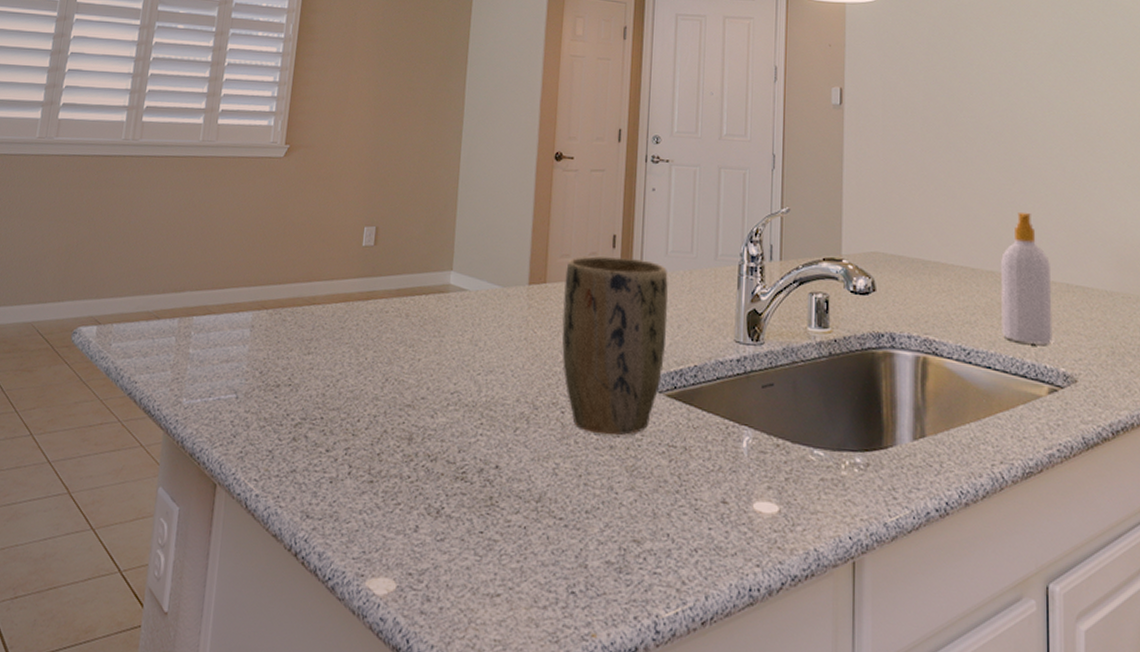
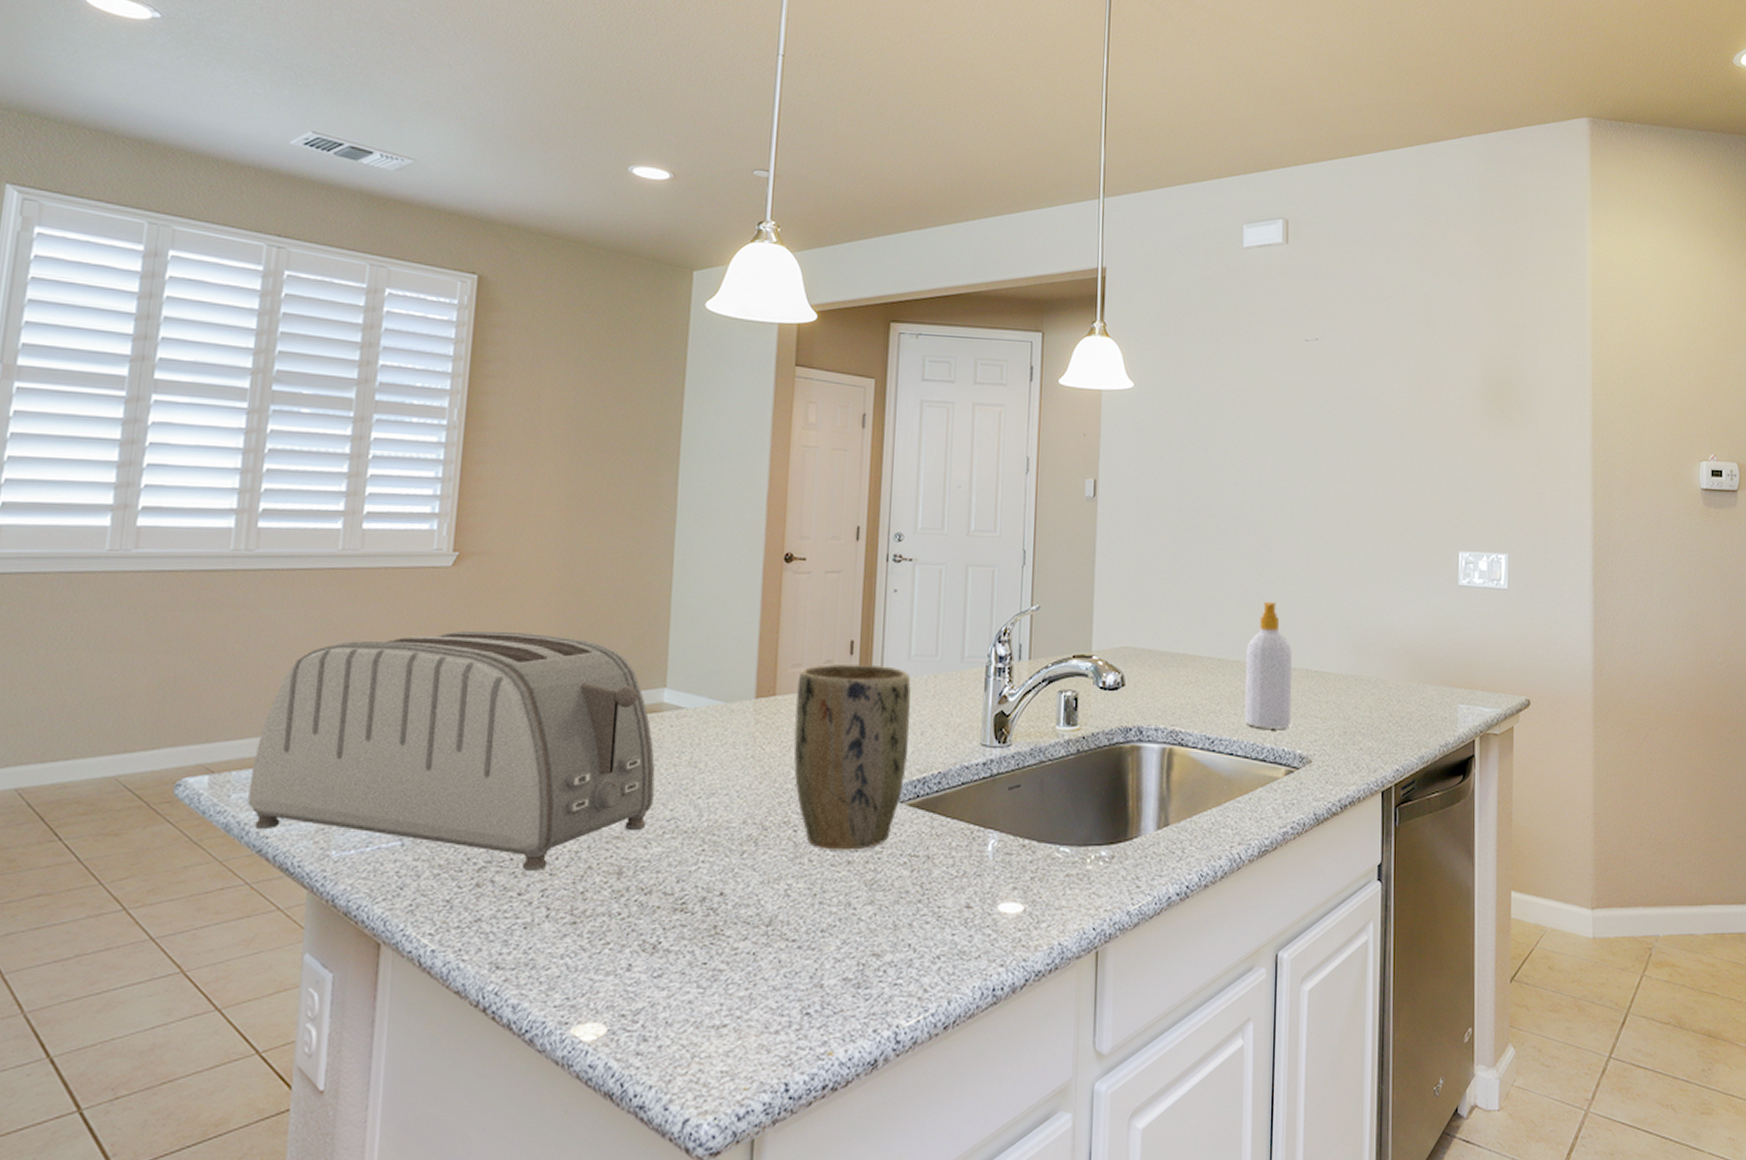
toaster: none [123,213,442,431] -> present [248,631,655,872]

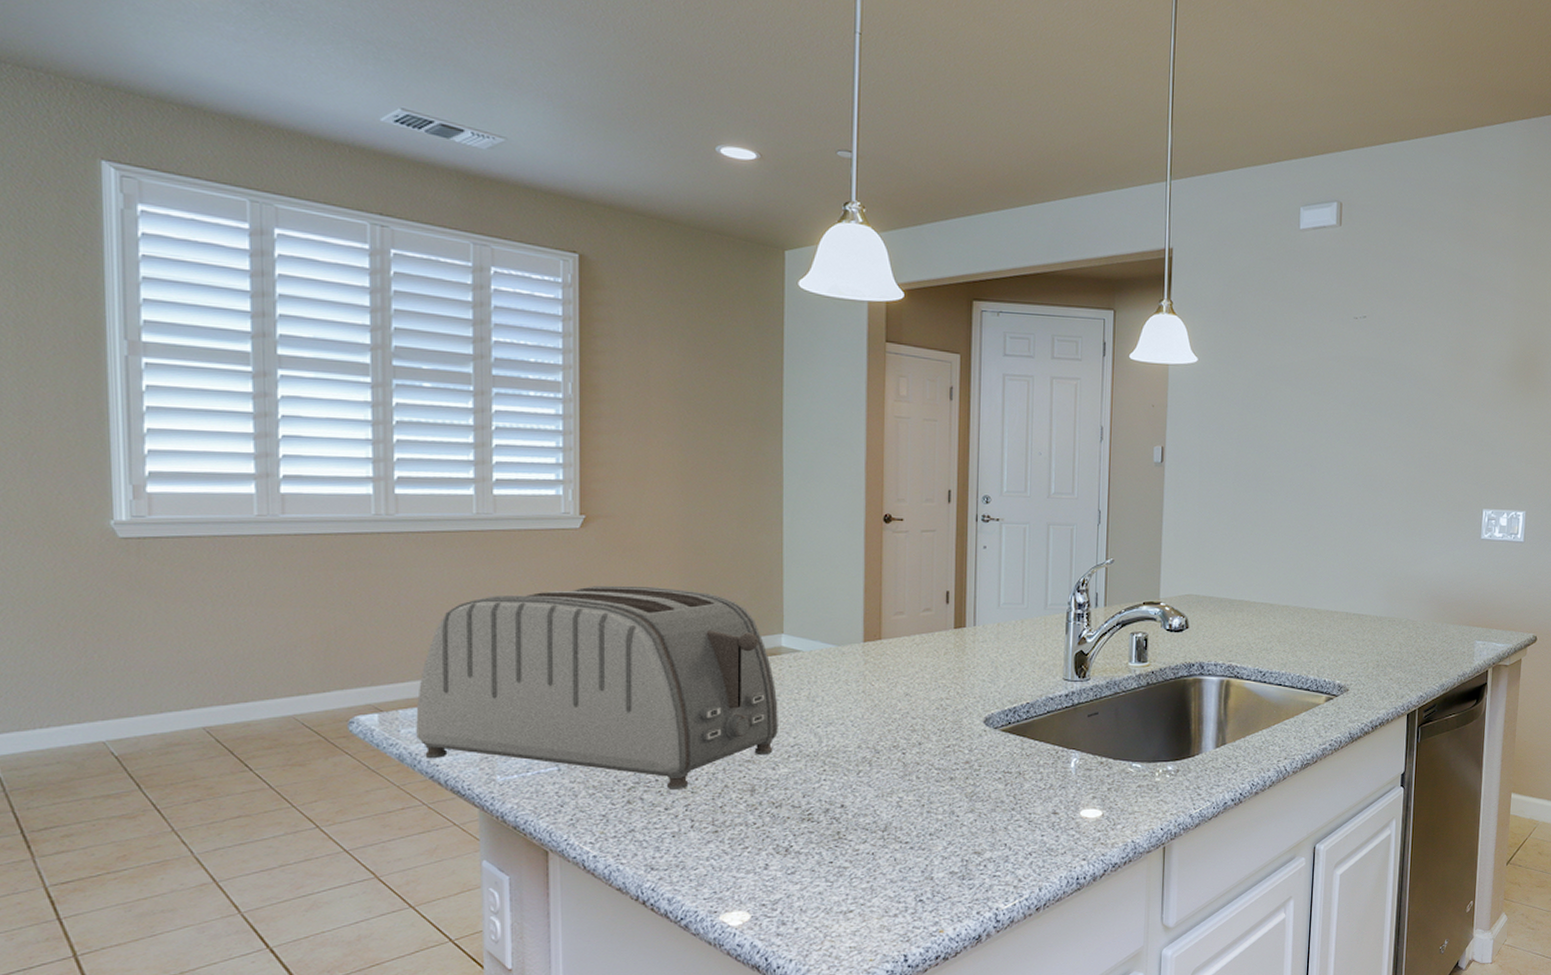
plant pot: present [793,664,911,850] -> none [899,612,1002,769]
soap bottle: present [1244,602,1293,729] -> none [1292,555,1334,663]

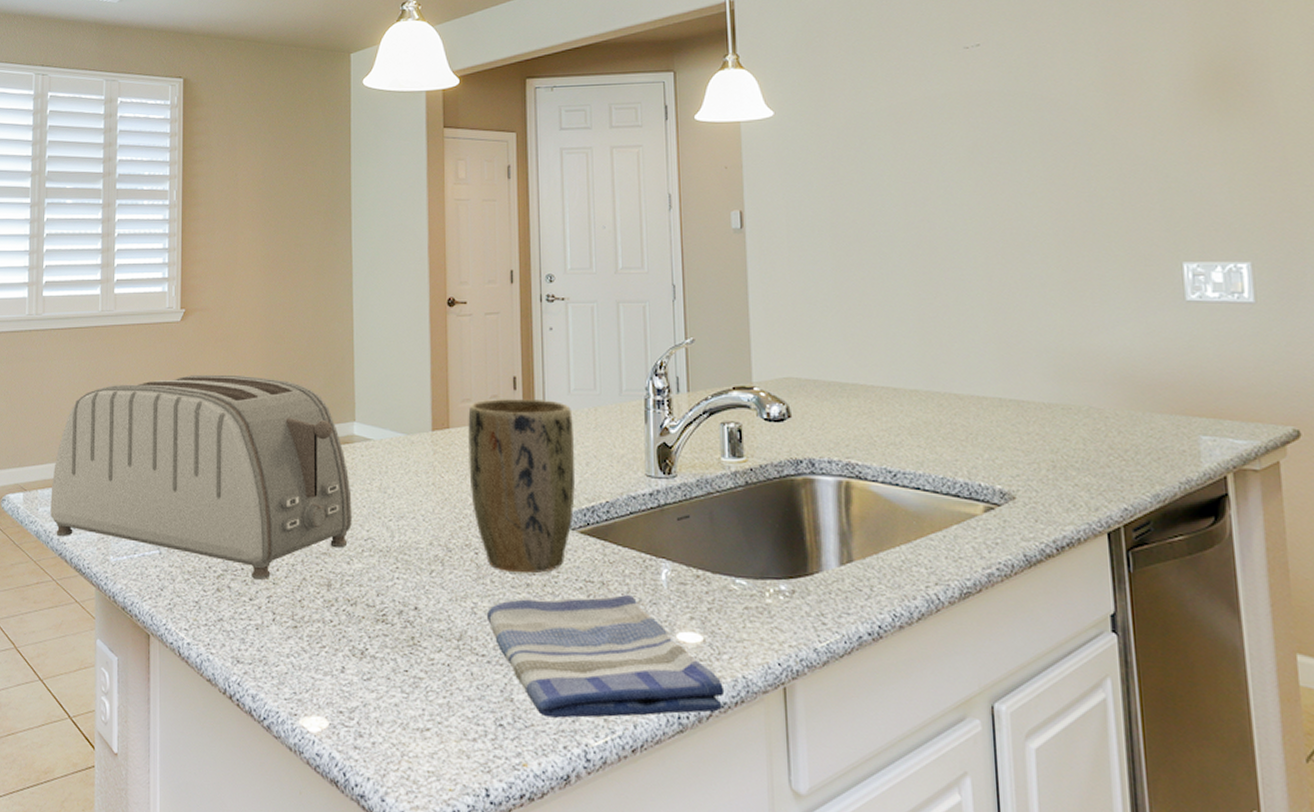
plant pot: none [899,612,1002,769] -> present [468,399,575,574]
dish towel: none [911,782,1117,890] -> present [486,595,725,718]

